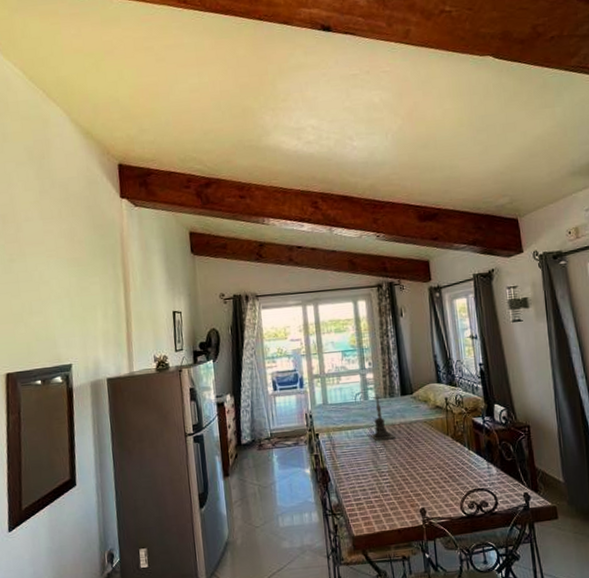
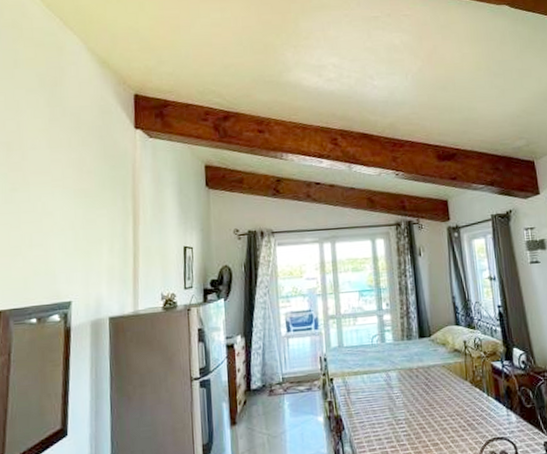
candle holder: present [371,394,397,441] -> none [387,336,414,387]

